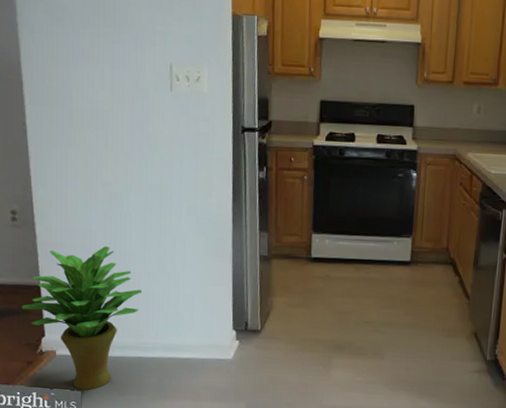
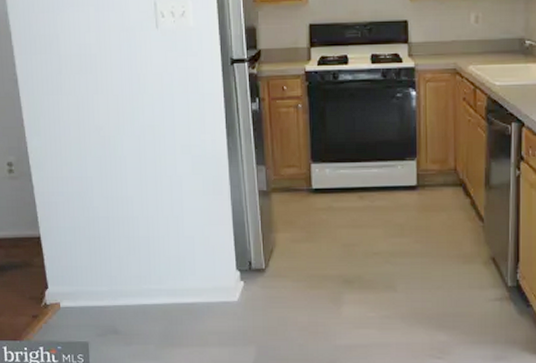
potted plant: present [21,246,142,390] -> none [23,192,142,341]

